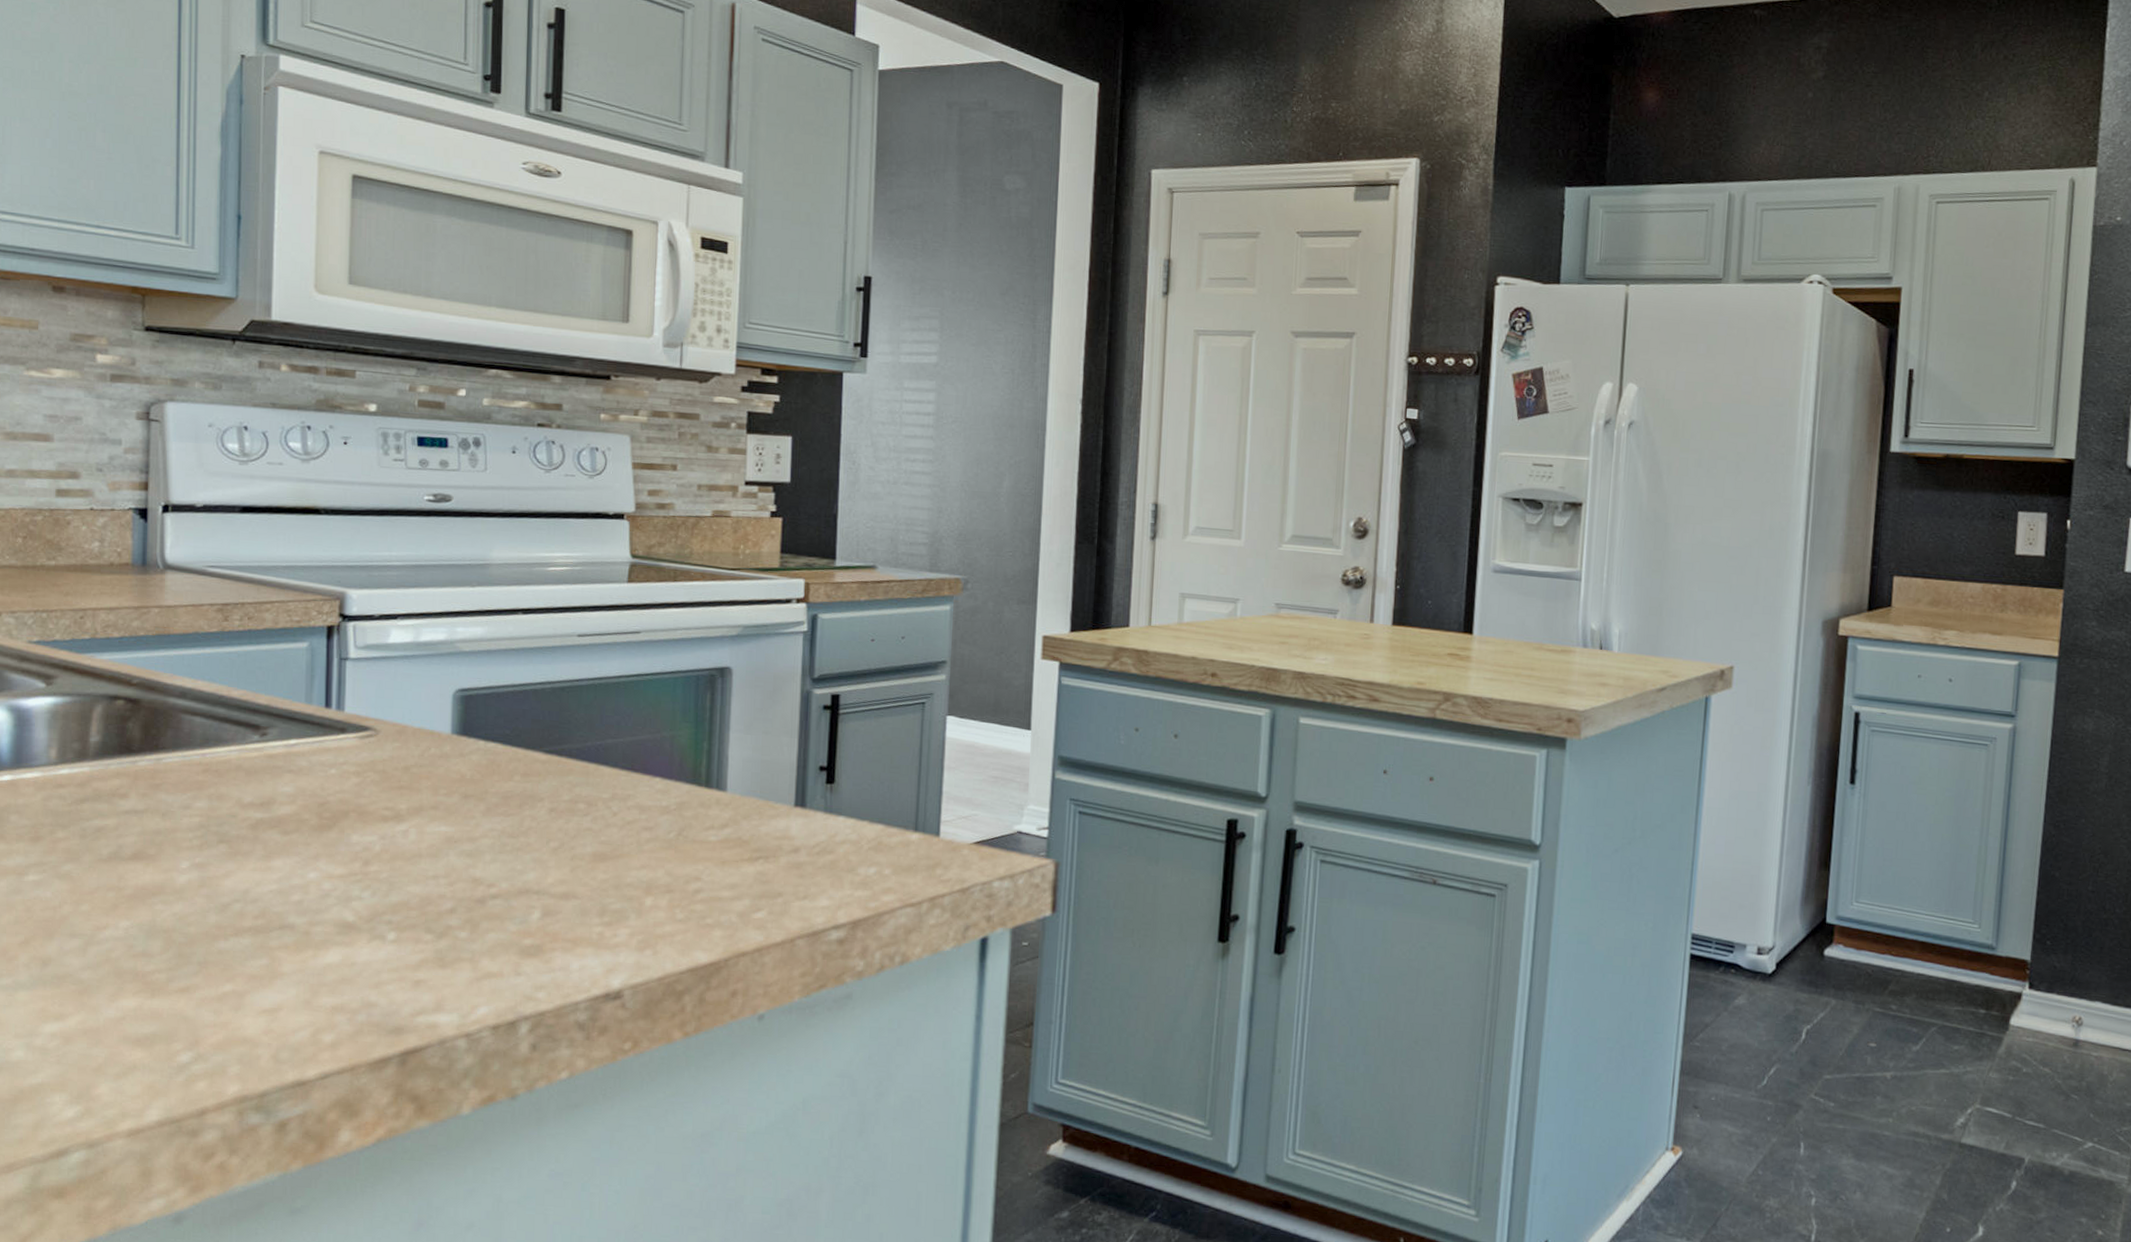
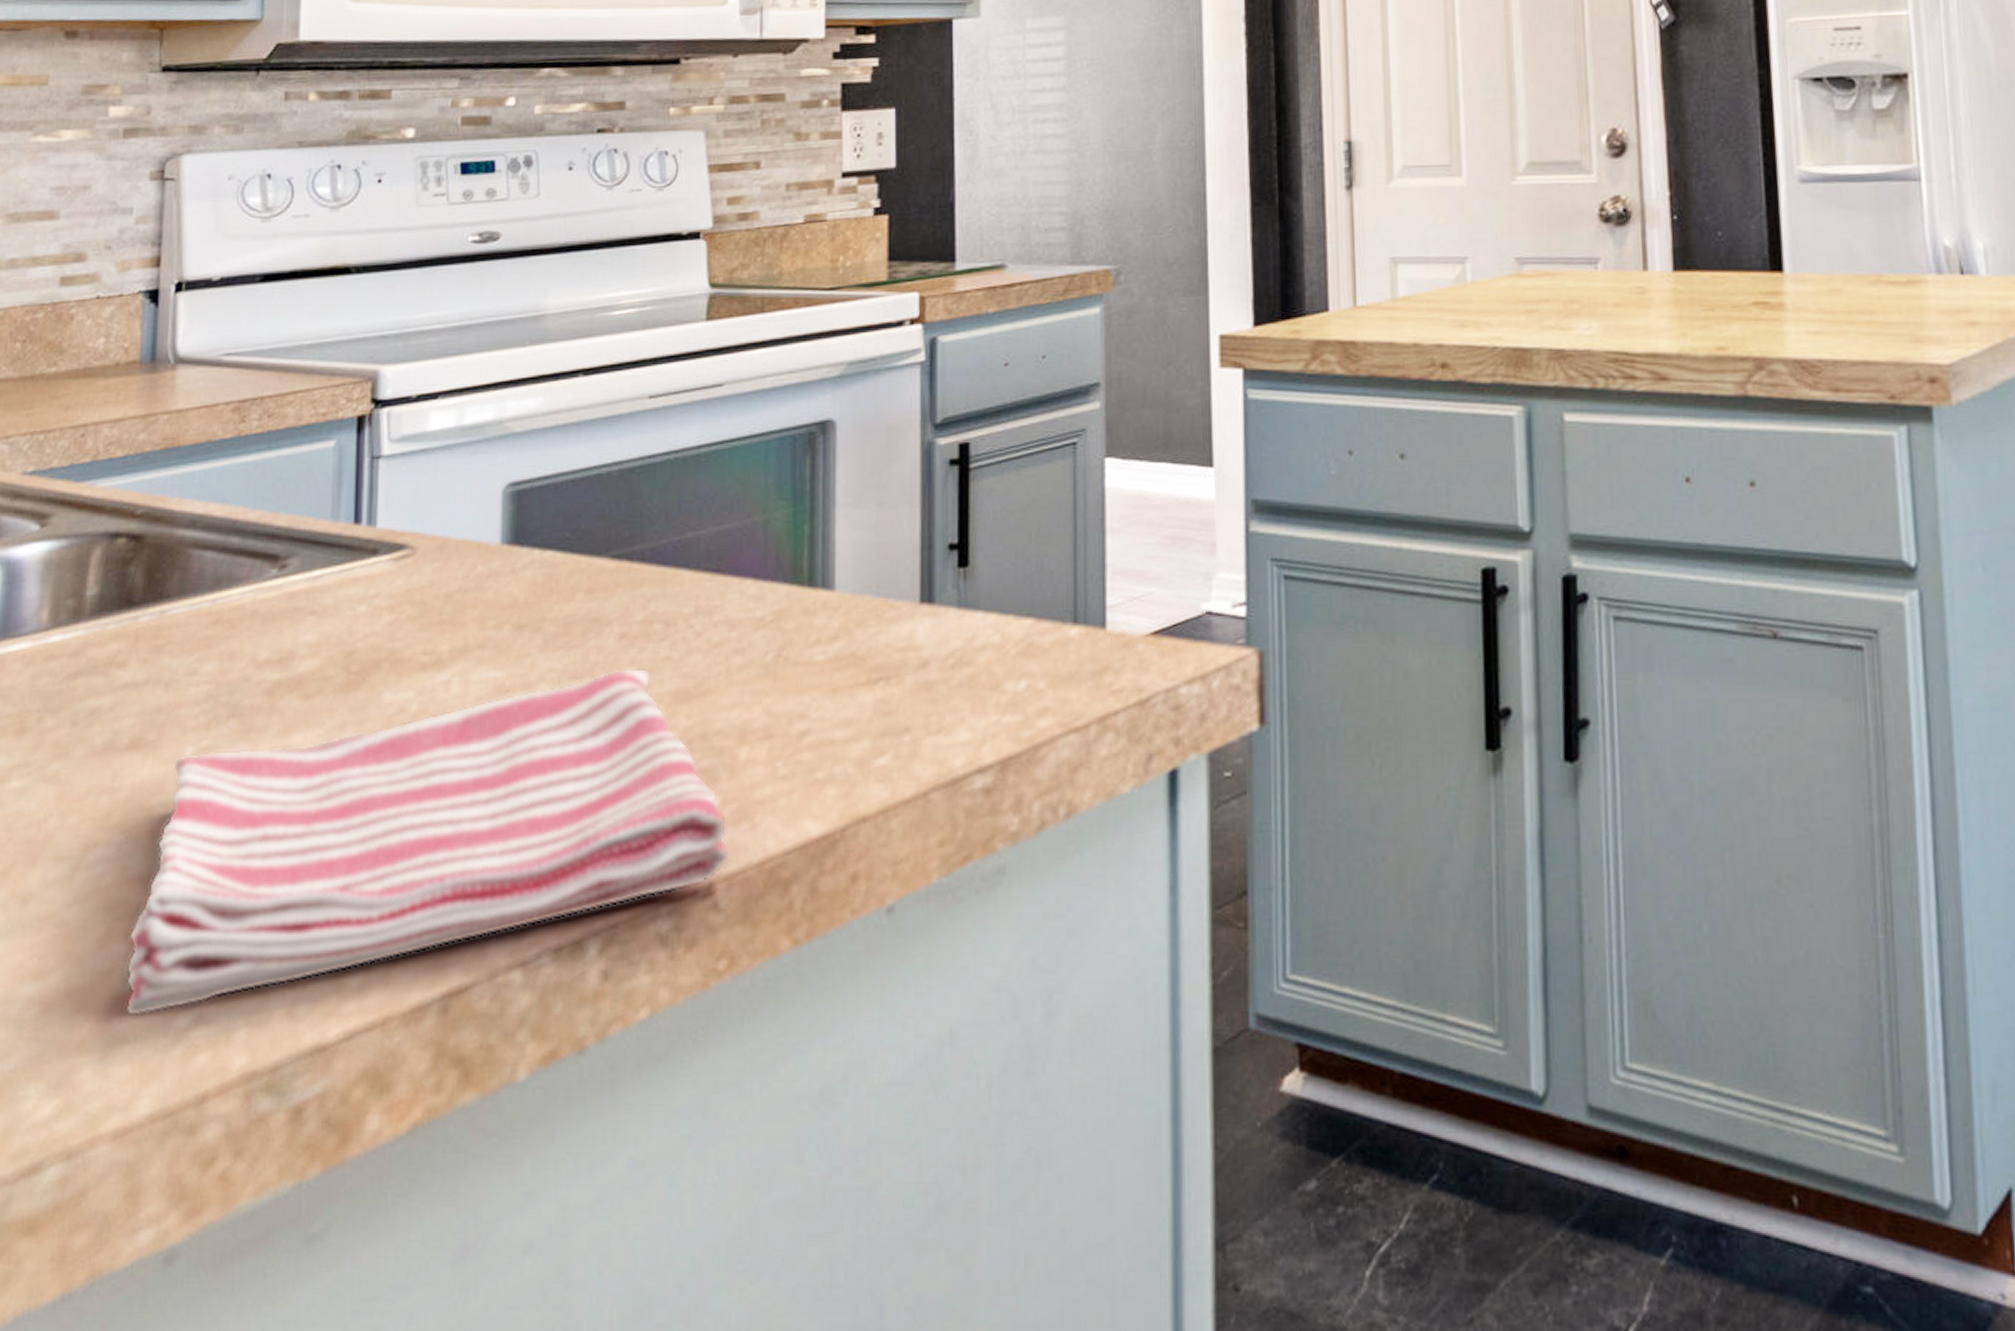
dish towel: none [134,832,636,1053] -> present [125,667,730,1017]

